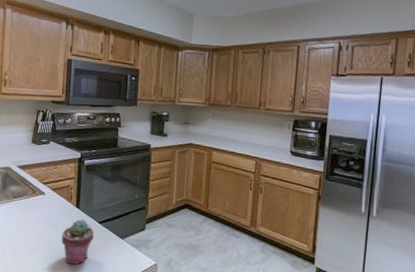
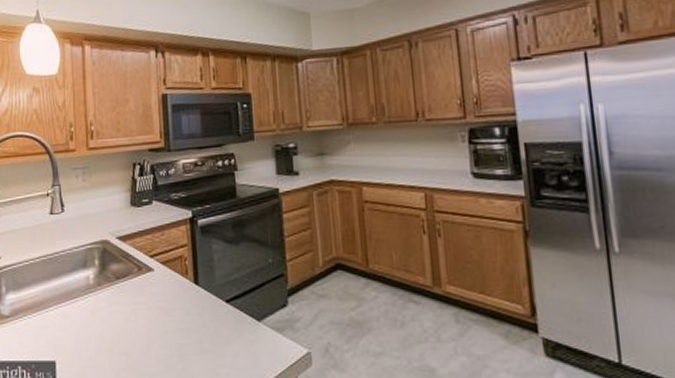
potted succulent: present [61,219,95,265] -> none [181,299,222,363]

